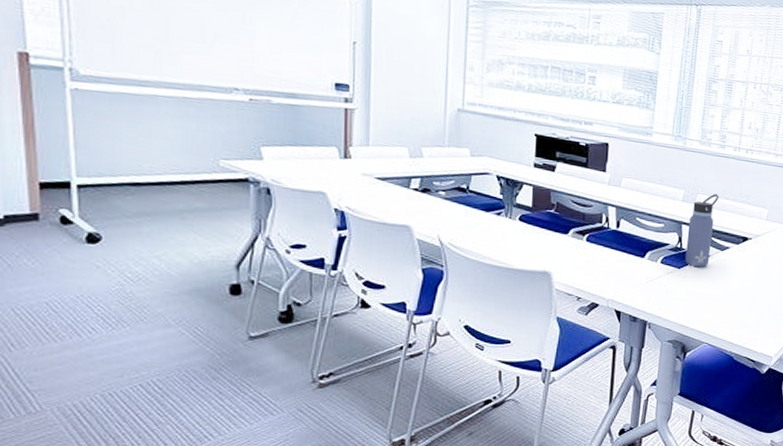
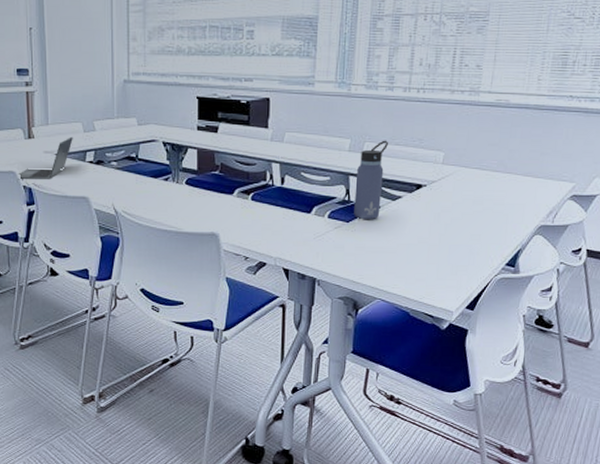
laptop: none [328,161,397,204] -> present [18,136,73,180]

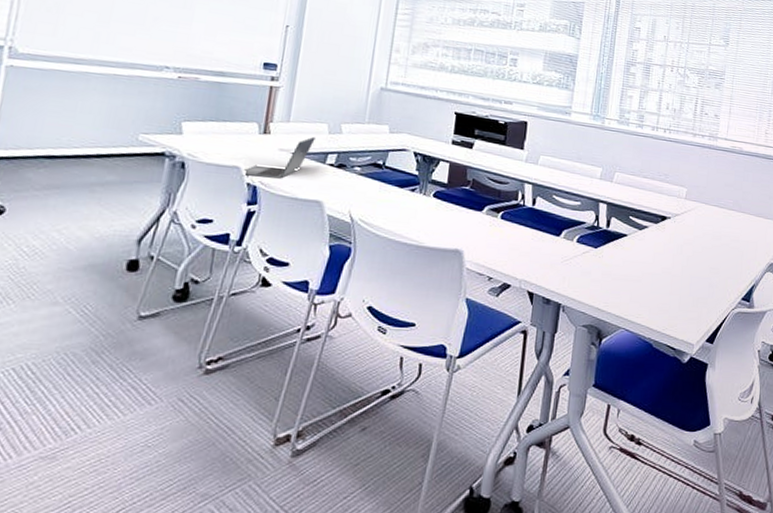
water bottle: present [354,140,388,219] -> none [602,172,637,247]

